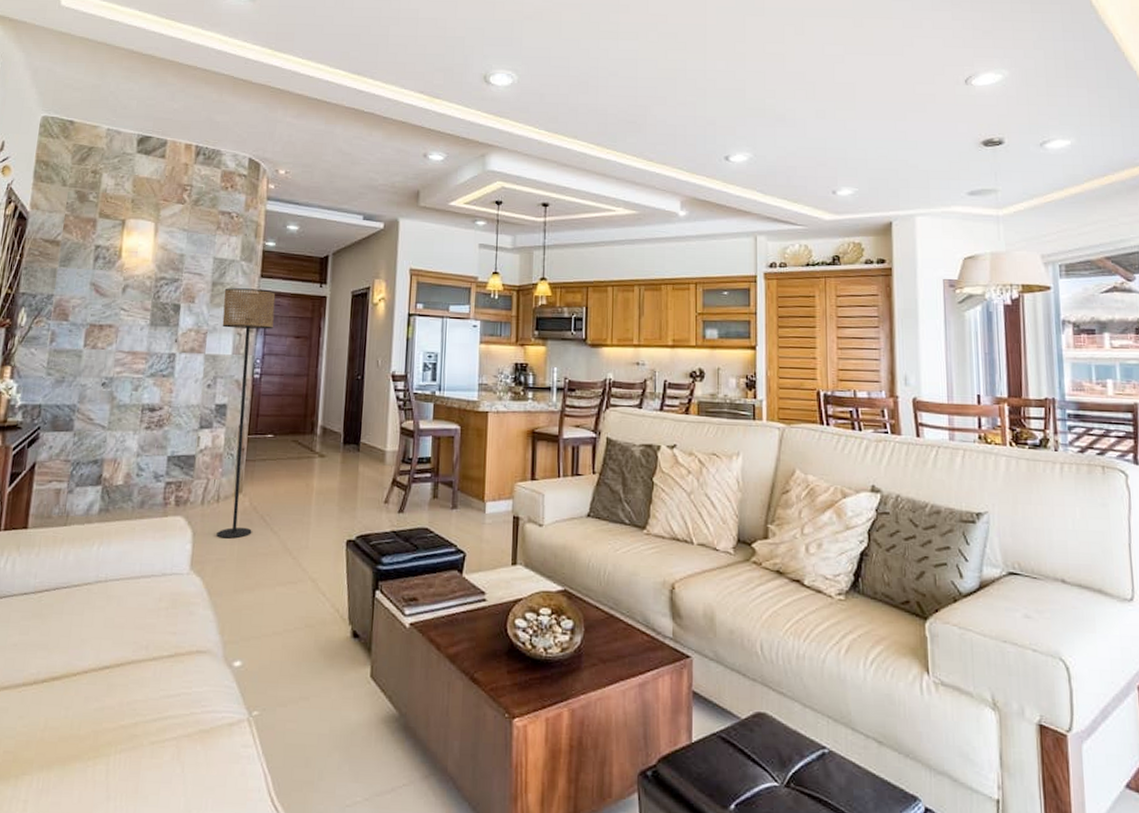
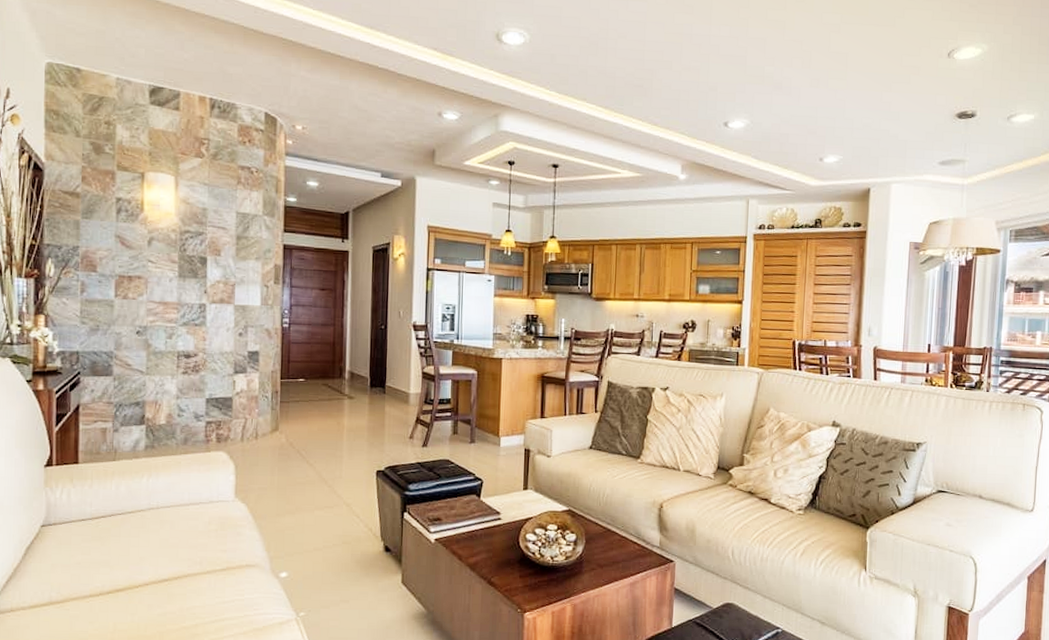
floor lamp: present [216,288,276,539] -> none [249,242,300,470]

